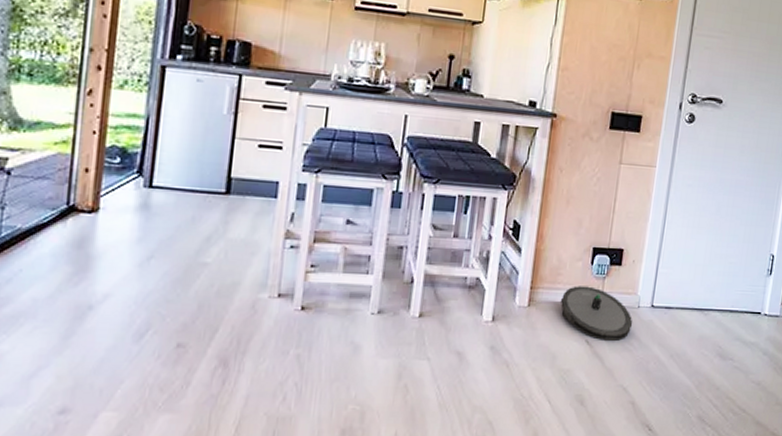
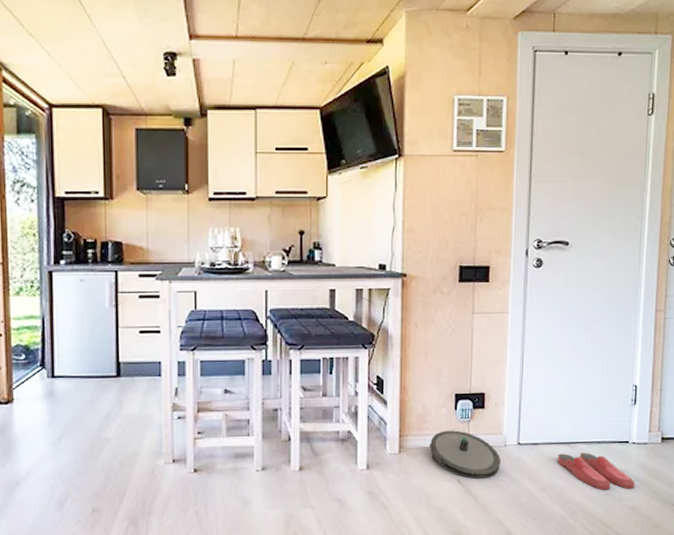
slippers: none [689,320,763,363] -> present [557,452,636,490]

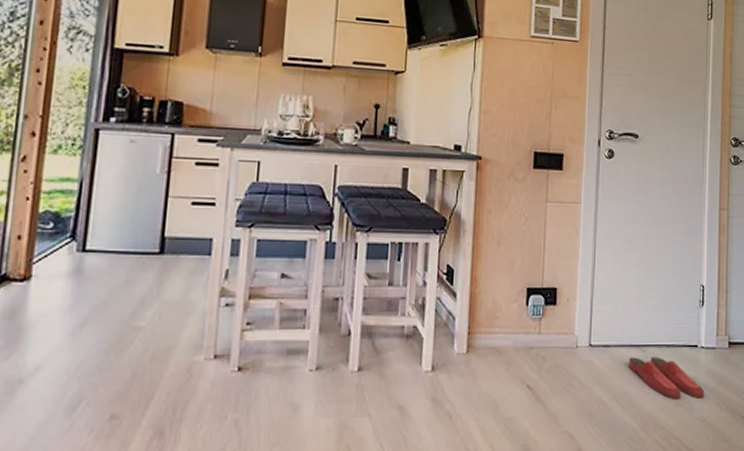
robot vacuum: present [428,430,502,479] -> none [498,328,573,384]

